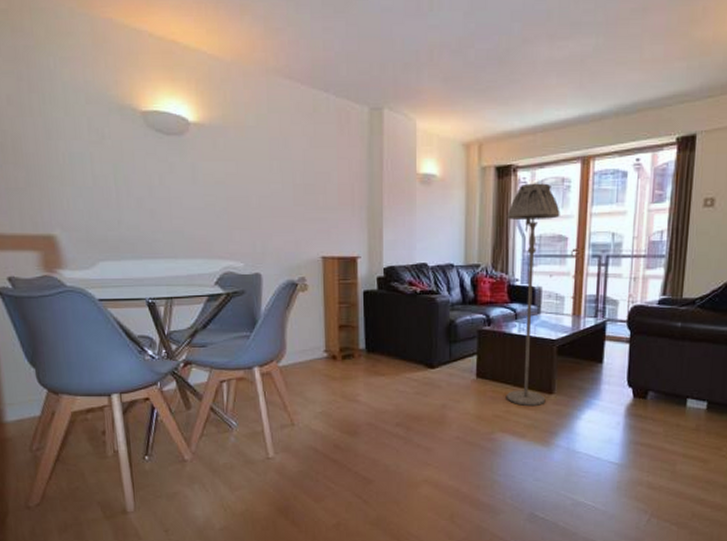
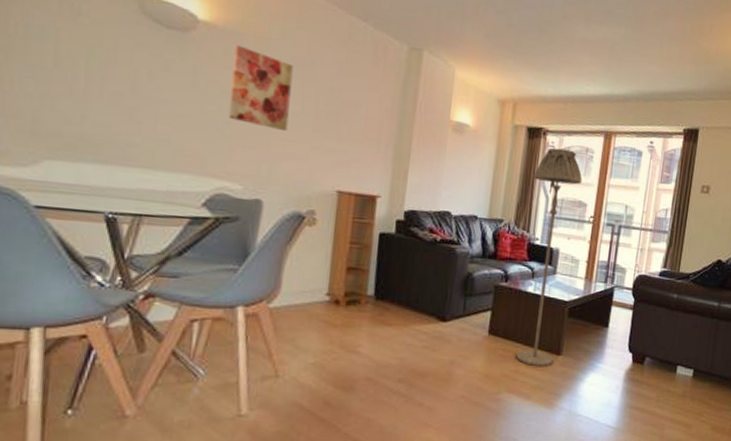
wall art: none [220,138,273,209] -> present [228,45,294,131]

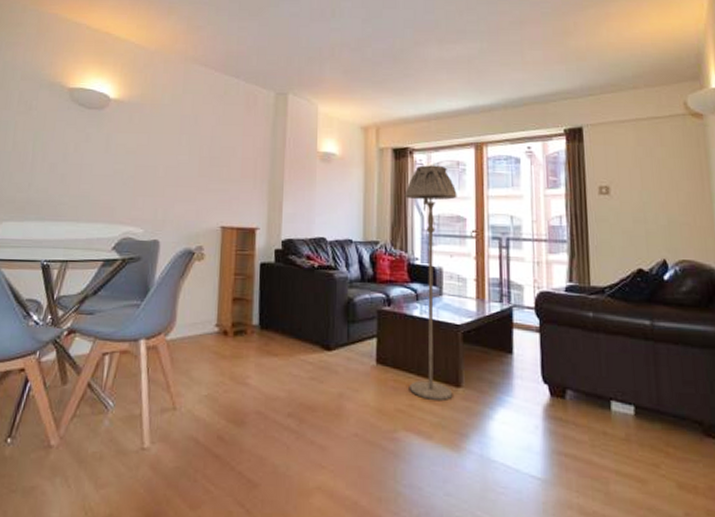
wall art: present [228,45,294,131] -> none [132,113,181,178]

